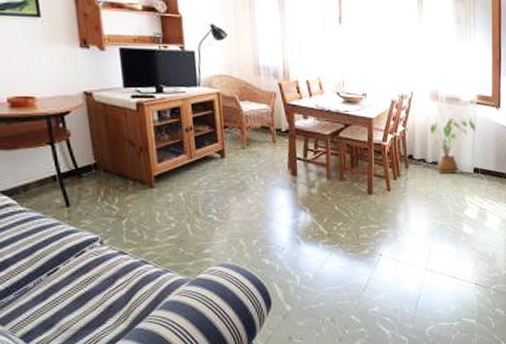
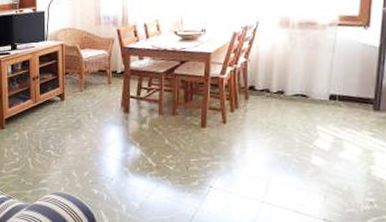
house plant: present [430,117,476,175] -> none [276,41,335,105]

